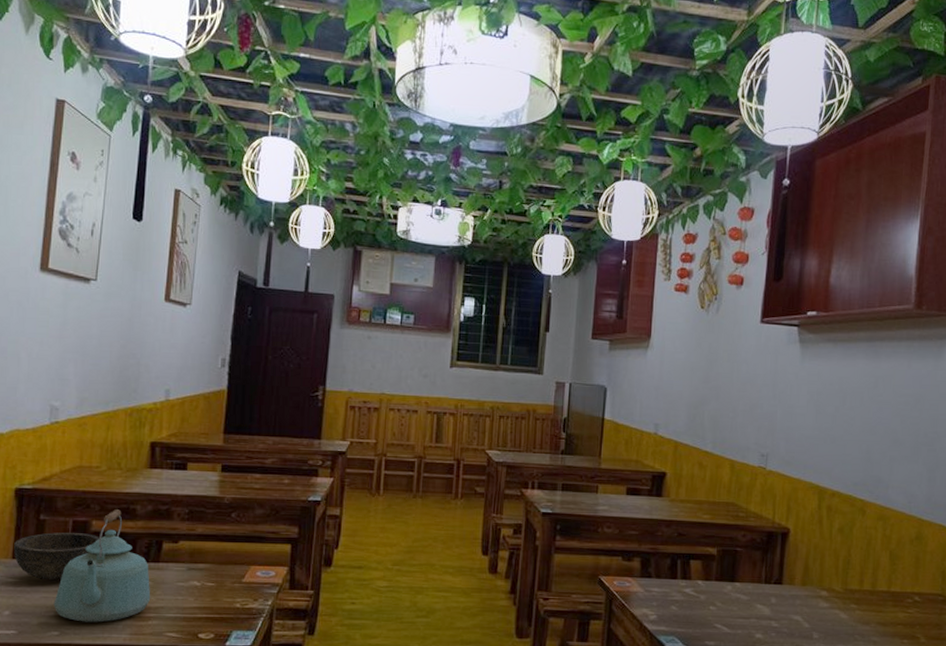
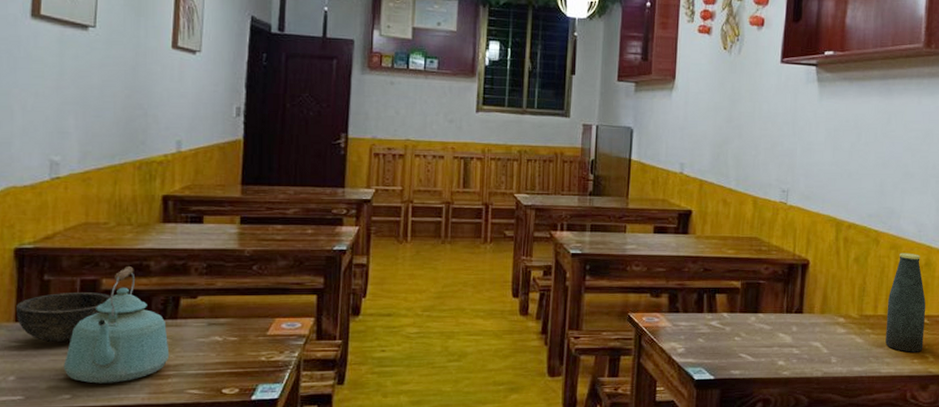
bottle: none [872,524,917,632] -> present [885,253,926,352]

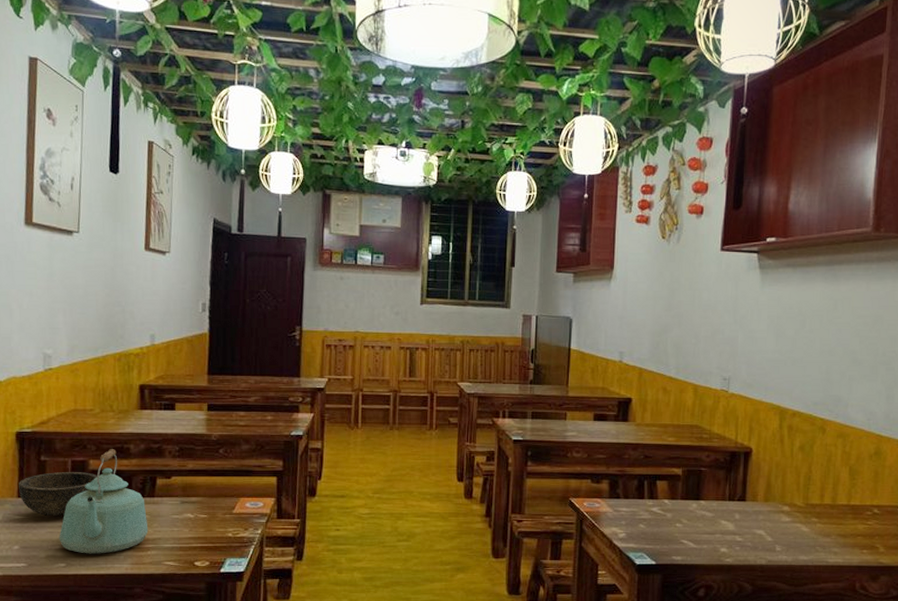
bottle: present [885,253,926,352] -> none [833,441,876,542]

